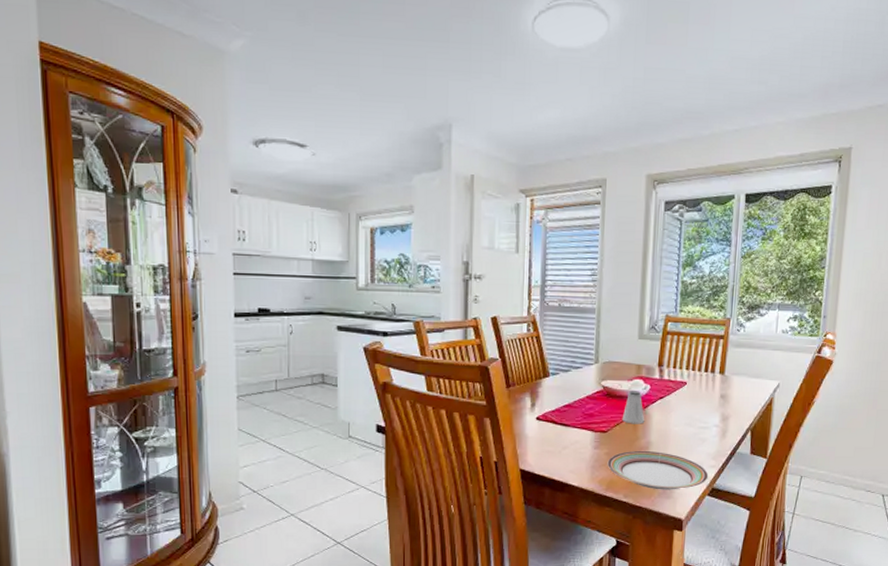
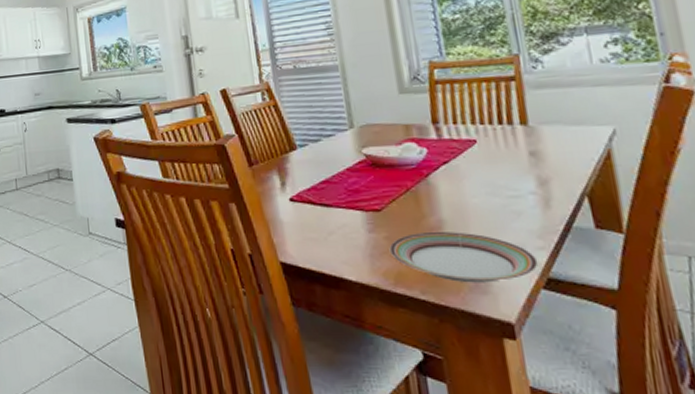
saltshaker: present [622,391,645,424] -> none [397,156,430,199]

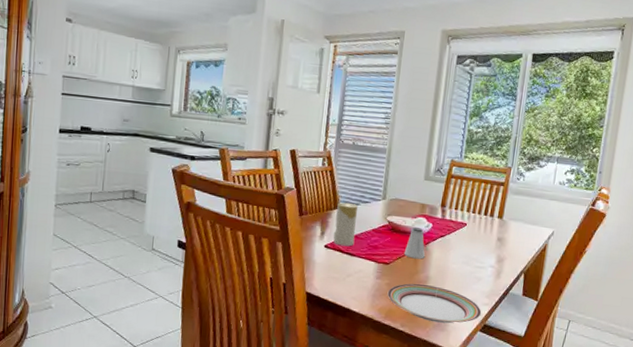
candle: none [293,140,328,196] -> present [333,202,358,247]
saltshaker: none [397,156,430,199] -> present [404,227,426,259]

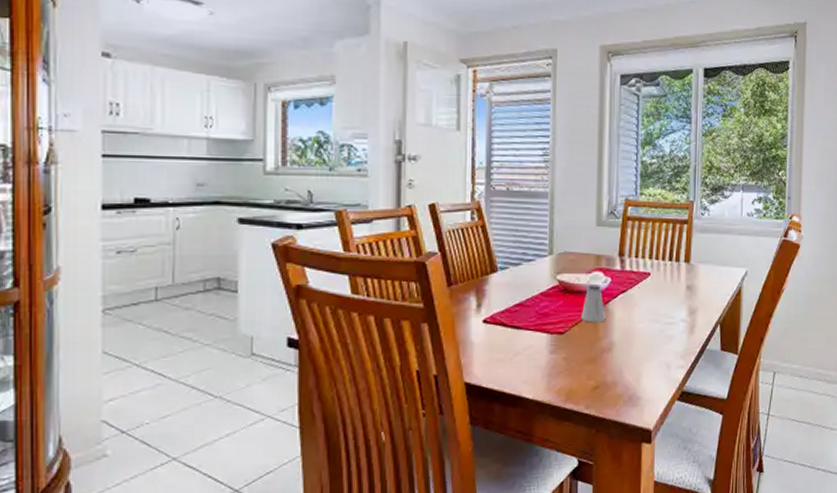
candle: present [333,202,358,247] -> none [492,263,520,318]
plate: present [387,283,482,324] -> none [565,353,678,398]

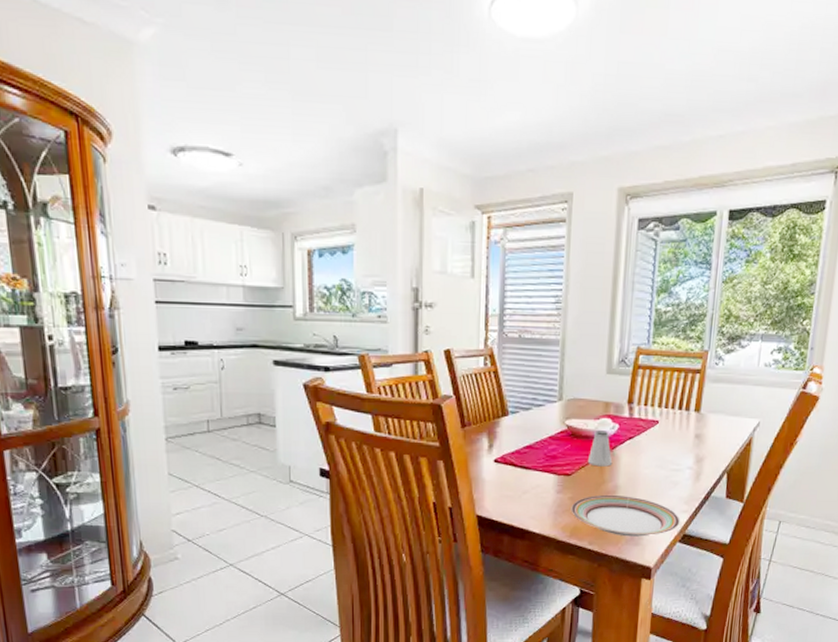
plate: none [565,353,678,398] -> present [571,495,680,537]

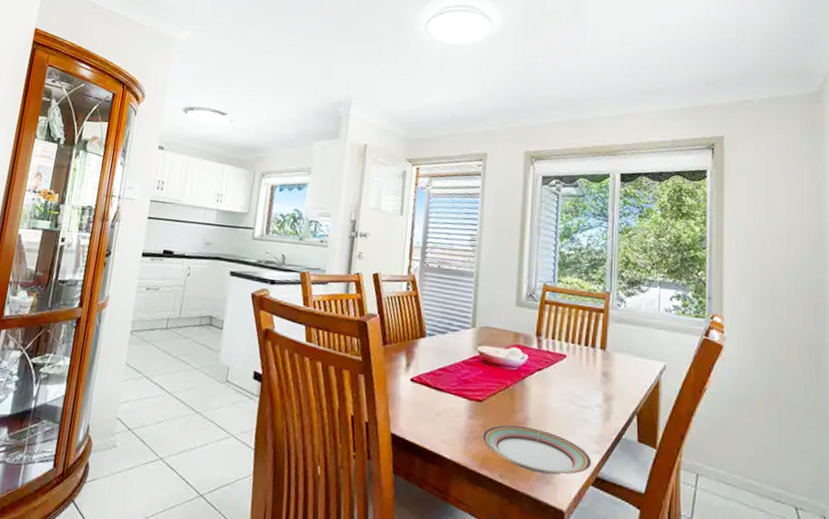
saltshaker: present [587,430,613,467] -> none [498,359,523,396]

